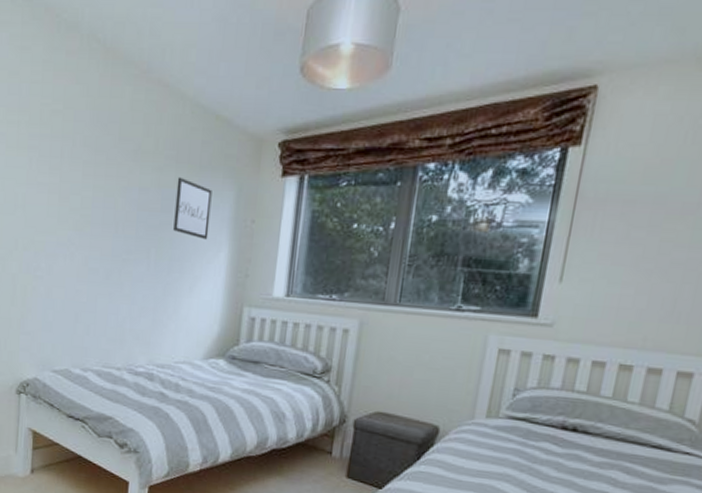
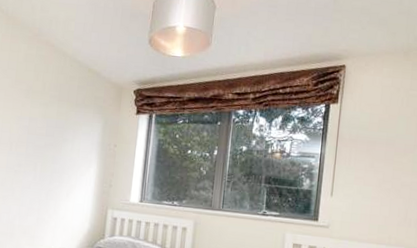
wall art: present [173,176,212,240] -> none [55,111,85,158]

